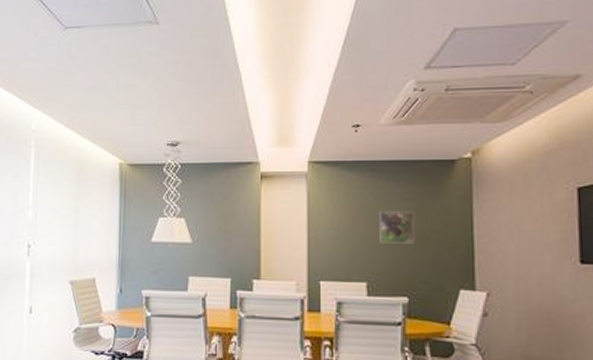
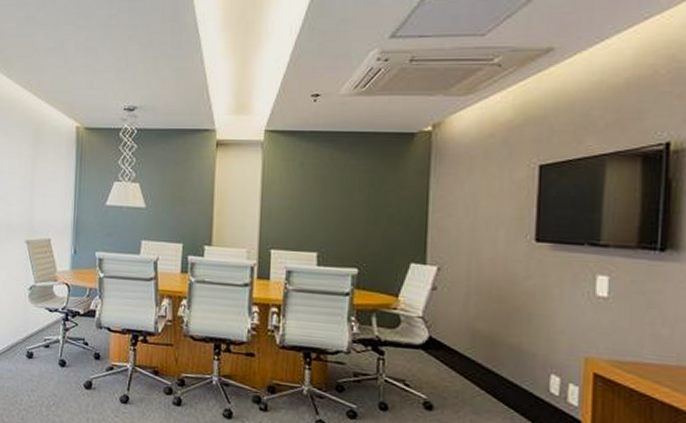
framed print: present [379,211,415,244] -> none [332,183,370,216]

